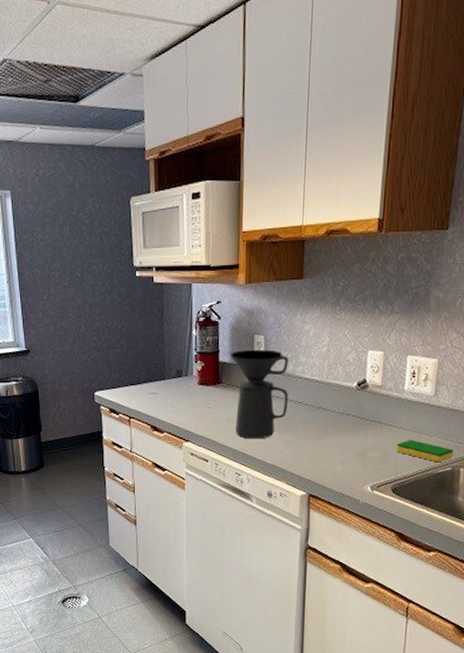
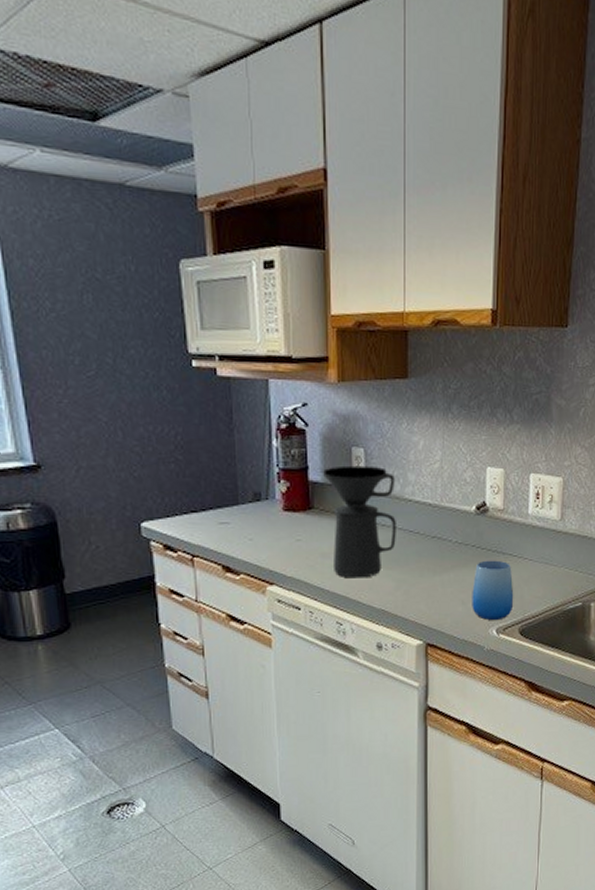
cup: none [350,428,388,479] -> present [472,560,514,621]
dish sponge: present [396,440,453,463] -> none [523,572,583,598]

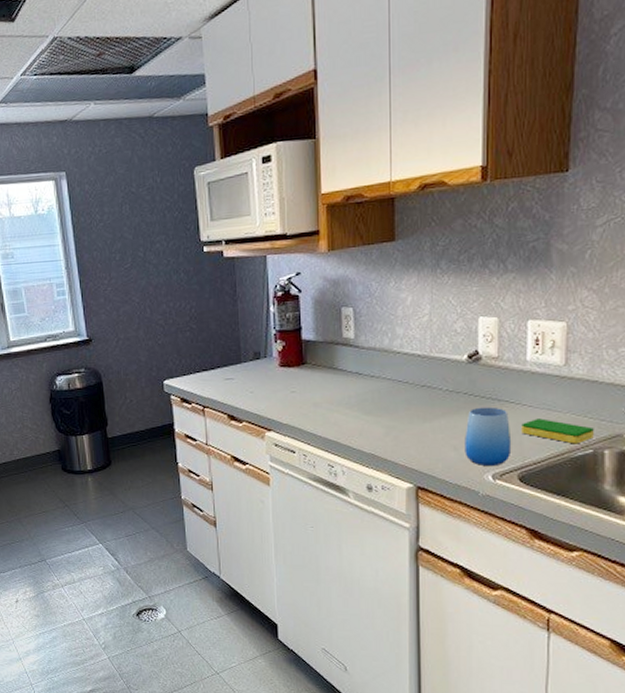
coffee maker: present [323,465,396,579] -> none [315,323,385,425]
dish sponge: none [523,572,583,598] -> present [521,418,594,444]

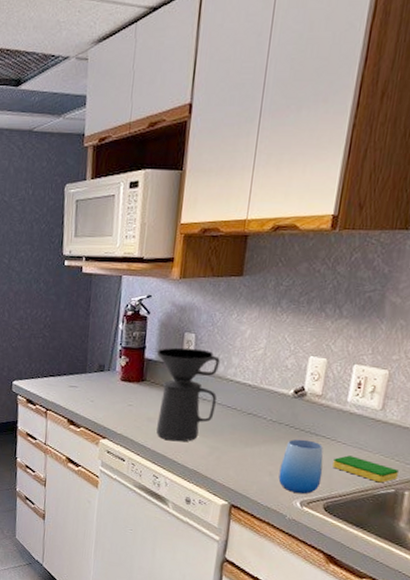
coffee maker: none [315,323,385,425] -> present [156,347,220,442]

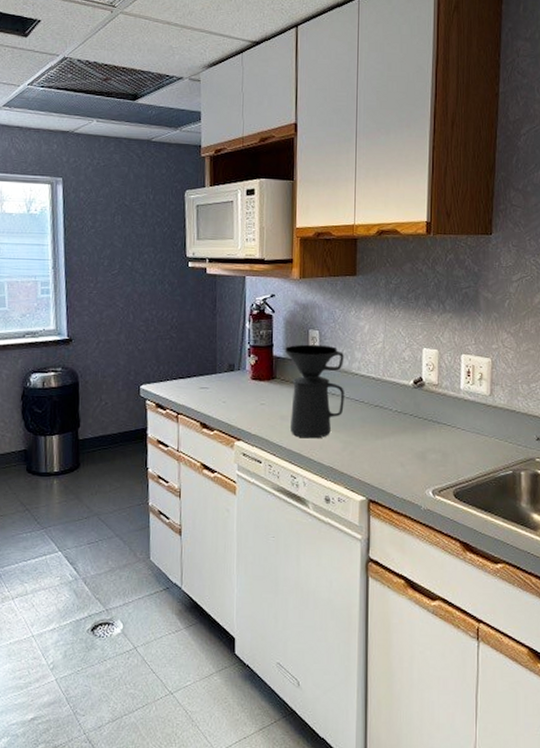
cup: present [278,439,324,494] -> none [410,428,448,483]
dish sponge: present [332,455,399,483] -> none [456,441,513,465]

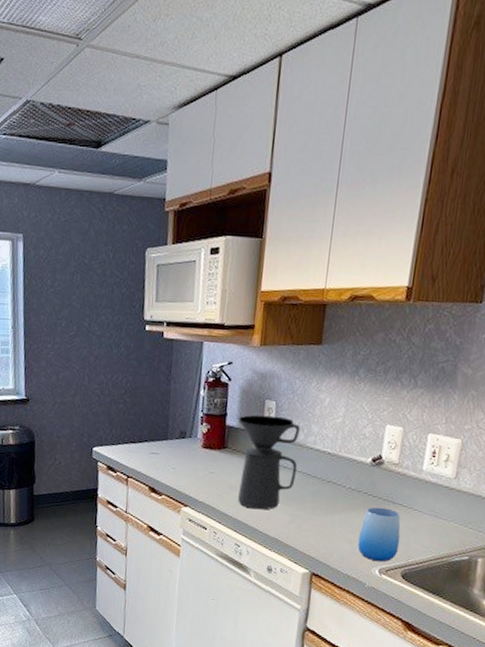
cup: none [410,428,448,483] -> present [357,507,401,562]

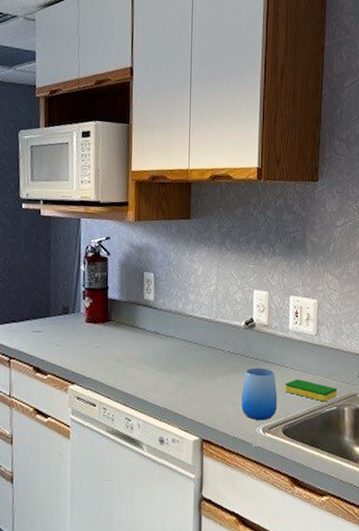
coffee maker: present [238,415,300,510] -> none [120,286,178,381]
dish sponge: none [409,523,472,551] -> present [285,379,337,402]

